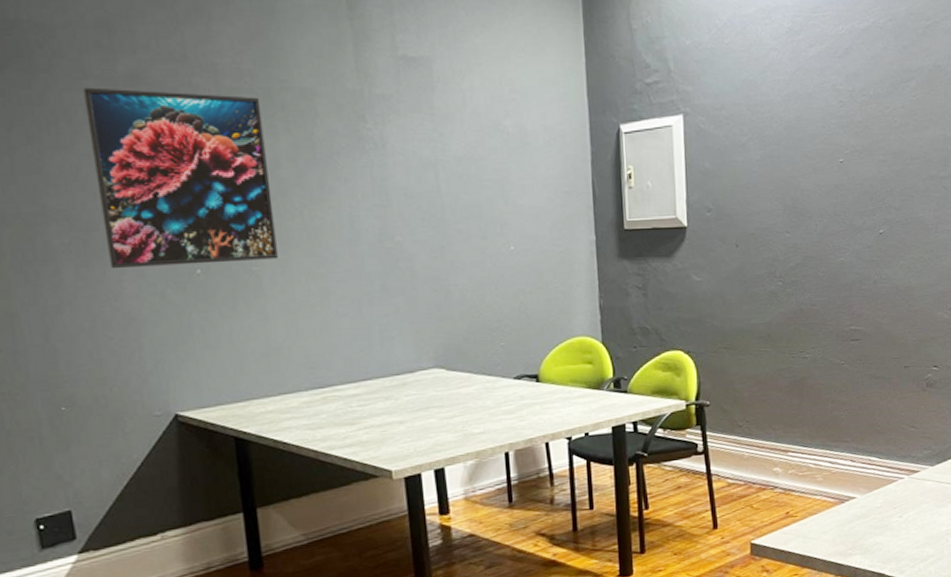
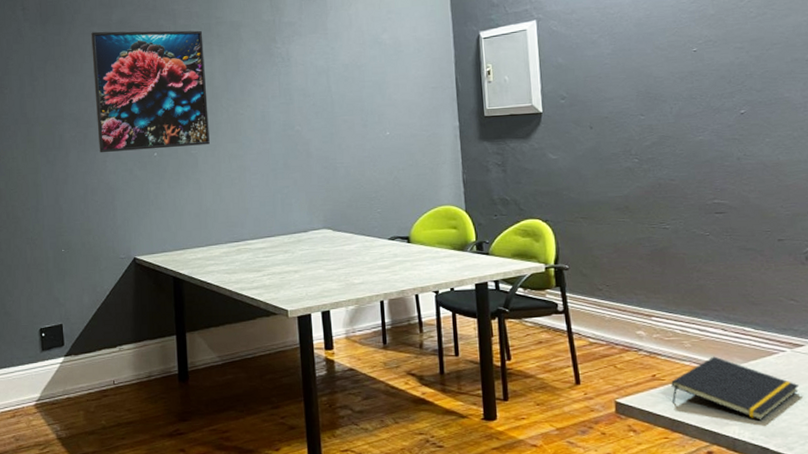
notepad: none [802,488,913,548] -> present [671,356,800,421]

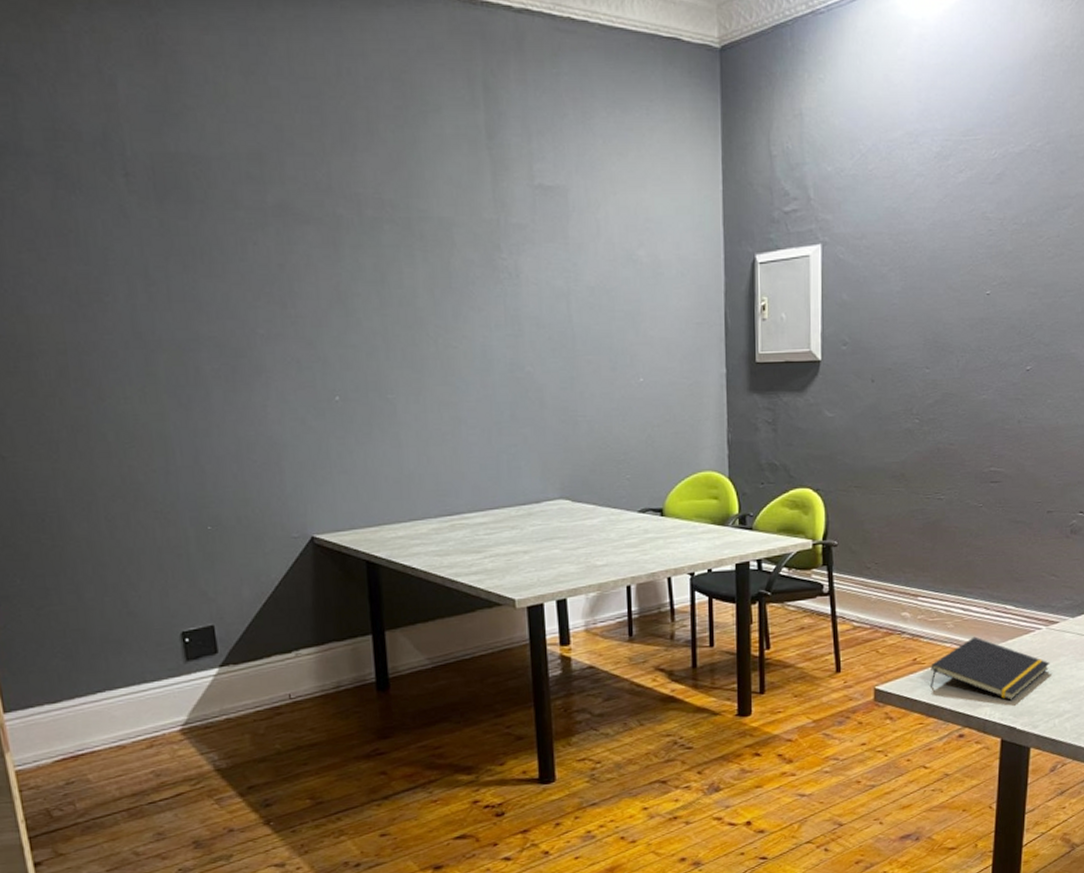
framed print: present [91,30,210,153] -> none [235,218,412,395]

